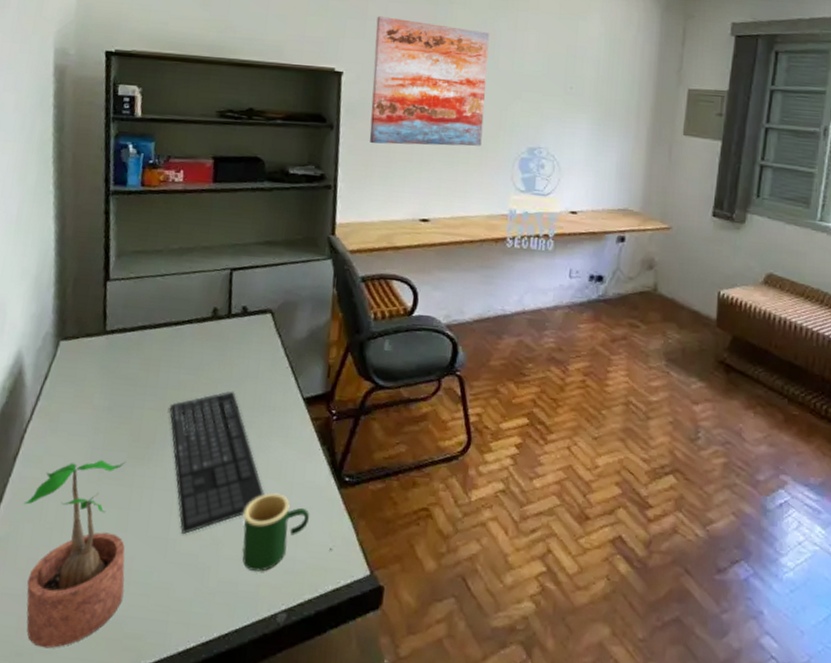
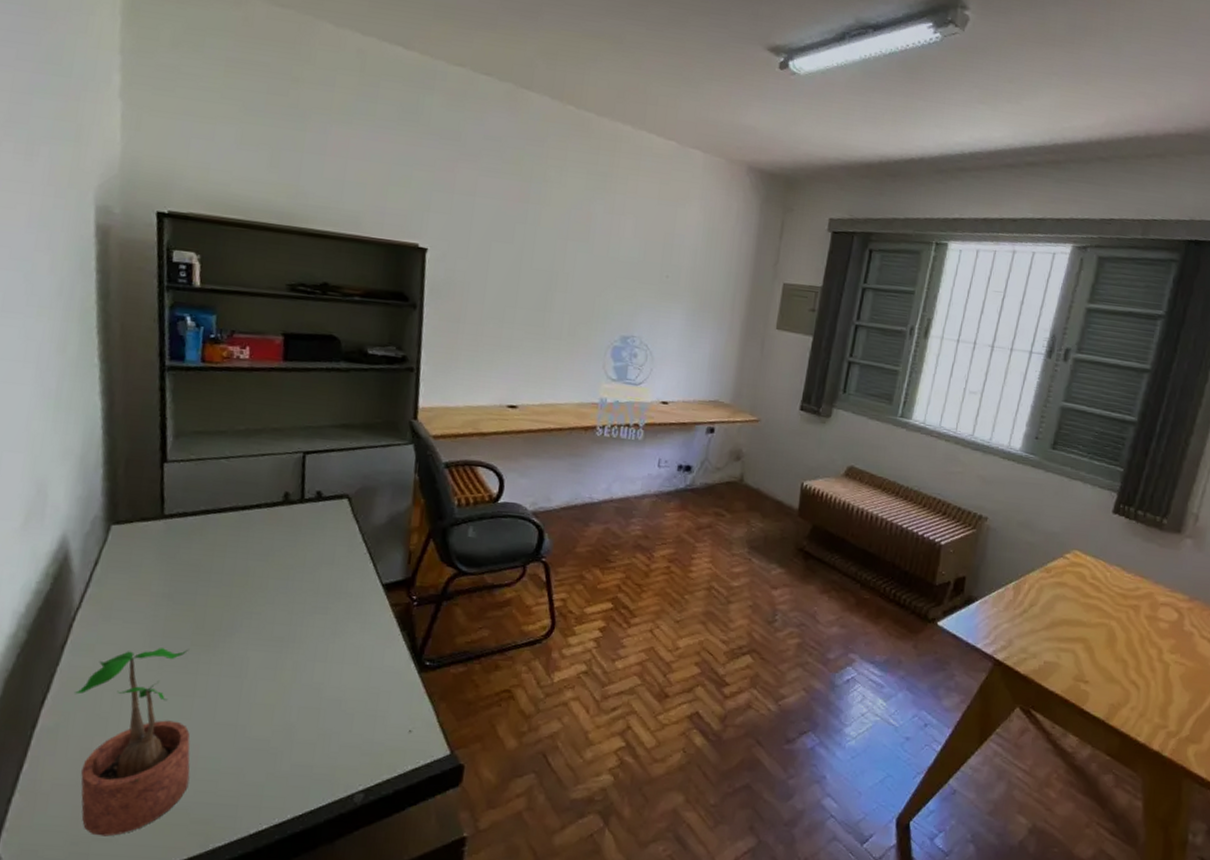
keyboard: present [169,391,264,535] -> none [237,577,341,721]
mug: present [242,492,310,572] -> none [317,677,389,754]
wall art: present [369,16,490,146] -> none [455,190,586,333]

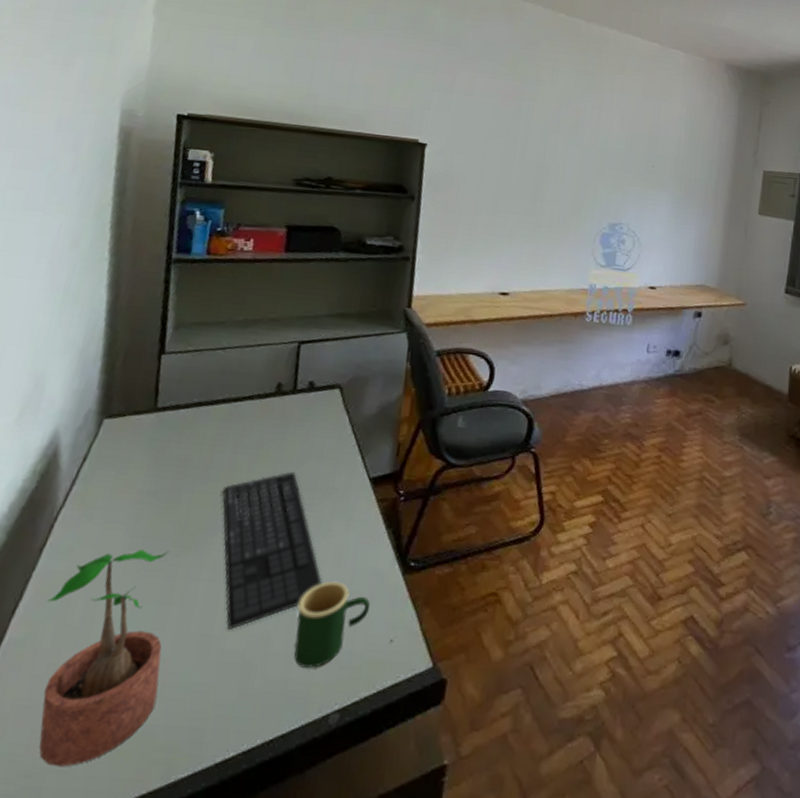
keyboard: none [237,577,341,721] -> present [222,471,322,631]
mug: none [317,677,389,754] -> present [294,581,371,668]

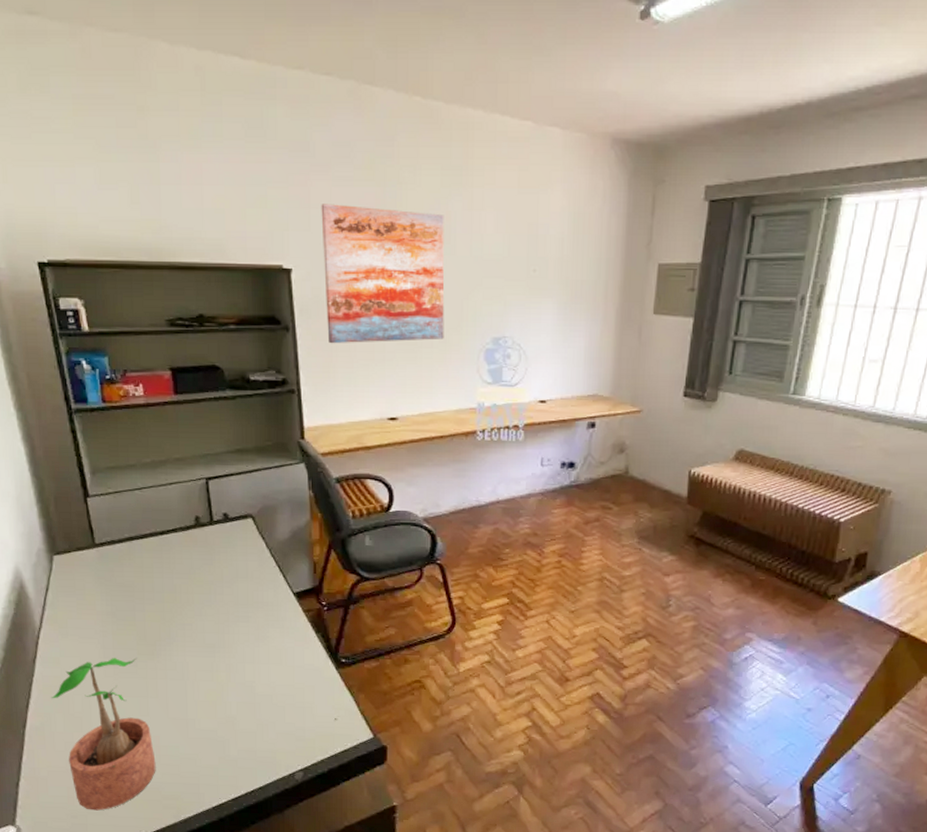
keyboard: present [222,471,322,631] -> none [168,590,269,715]
mug: present [294,581,371,668] -> none [252,676,313,741]
wall art: none [451,90,575,221] -> present [321,204,445,344]

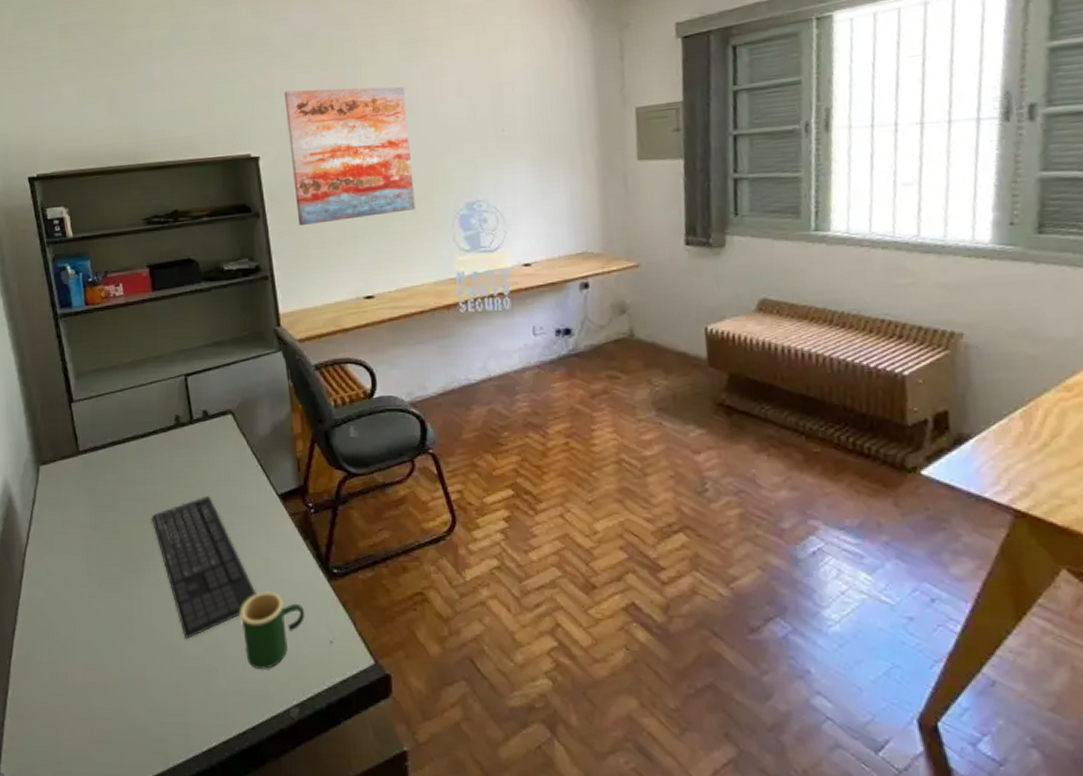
potted plant: present [51,657,156,811] -> none [37,574,142,756]
keyboard: none [168,590,269,715] -> present [151,495,257,640]
mug: none [252,676,313,741] -> present [239,591,305,669]

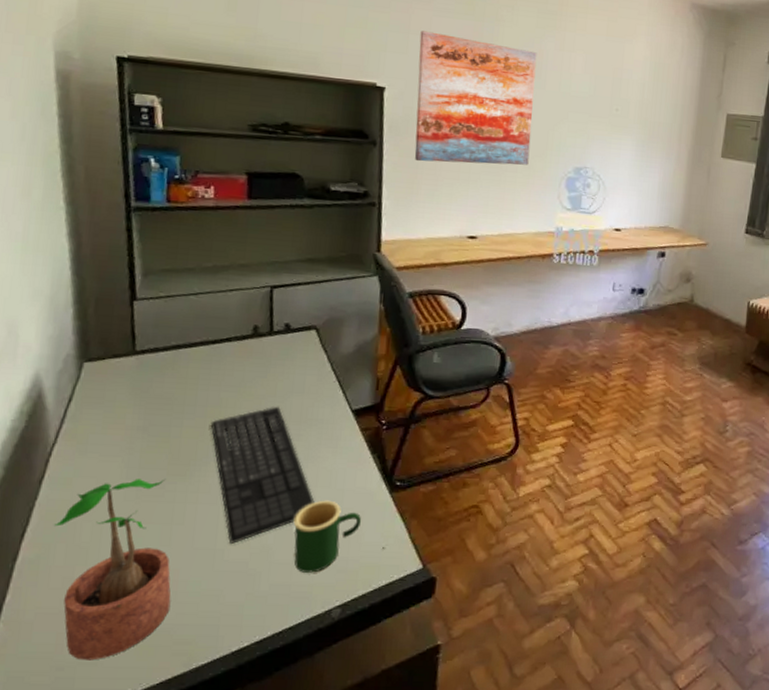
potted plant: none [37,574,142,756] -> present [54,479,171,661]

